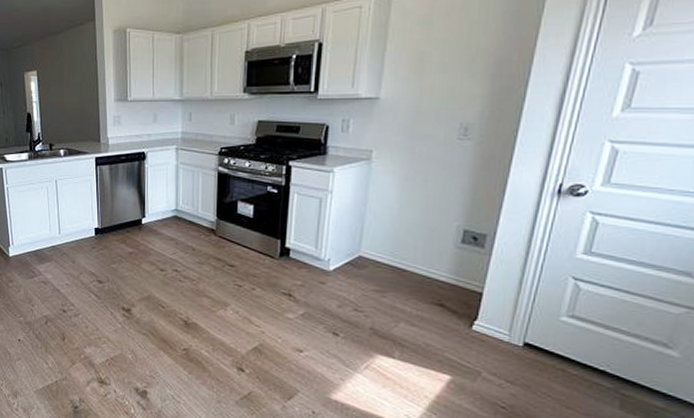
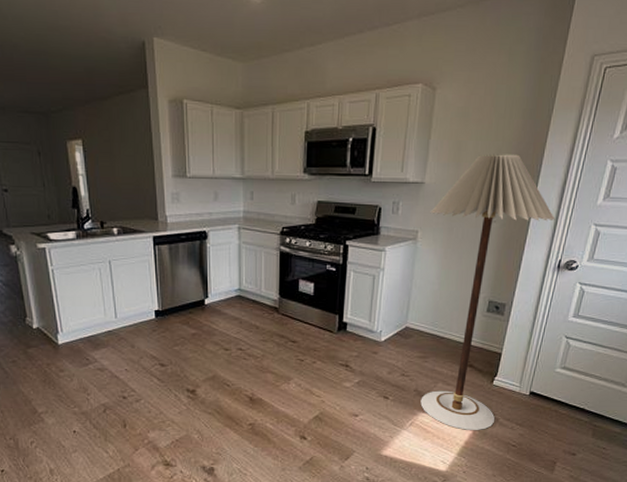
floor lamp: none [378,62,552,384] -> present [420,154,555,430]

